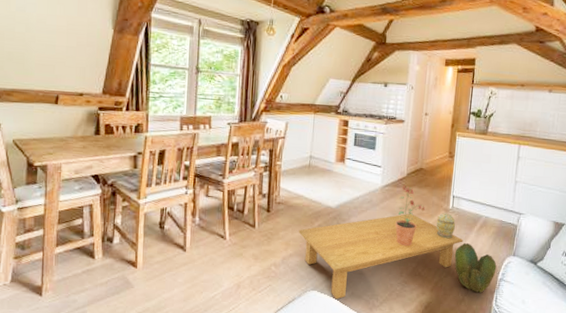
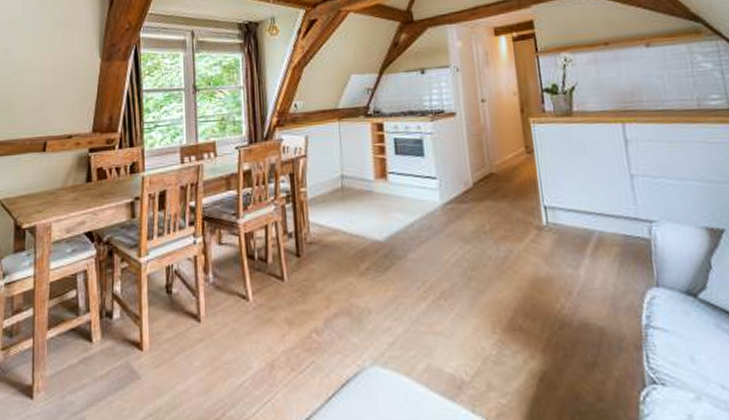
coffee table: present [298,213,464,300] -> none [340,238,575,377]
potted plant: present [395,185,425,247] -> none [469,199,508,288]
decorative box: present [436,213,456,239] -> none [528,232,558,271]
cactus: present [454,242,497,293] -> none [565,273,636,350]

